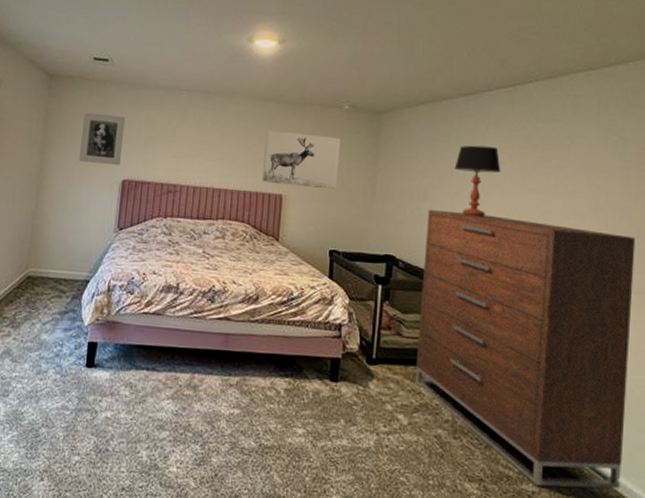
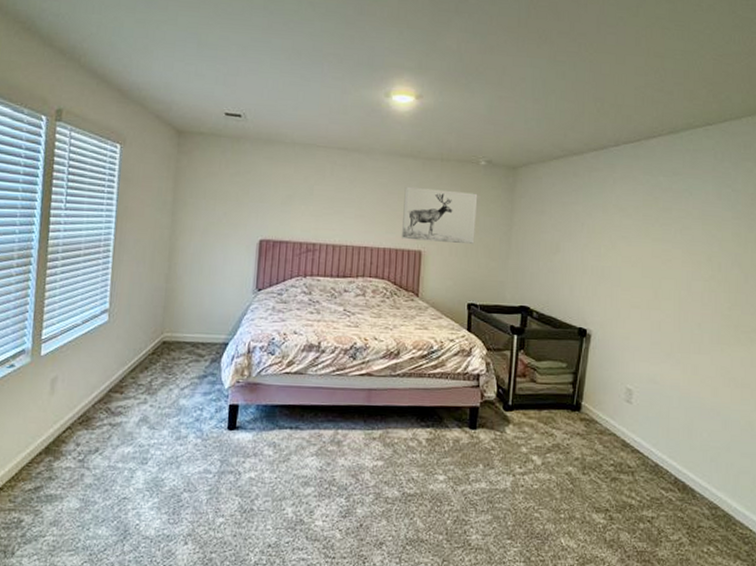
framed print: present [79,112,126,166] -> none [213,170,261,226]
dresser: present [415,210,635,489] -> none [548,262,743,512]
table lamp: present [454,145,501,217] -> none [584,198,627,267]

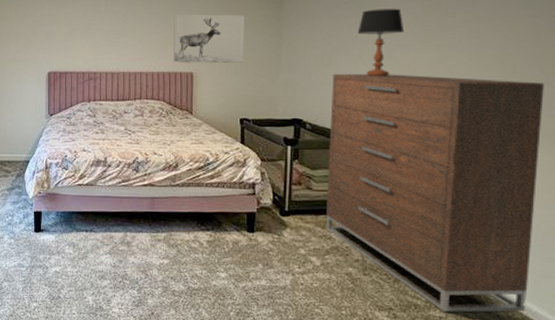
dresser: none [548,262,743,512] -> present [325,74,544,313]
table lamp: none [584,198,627,267] -> present [357,8,405,77]

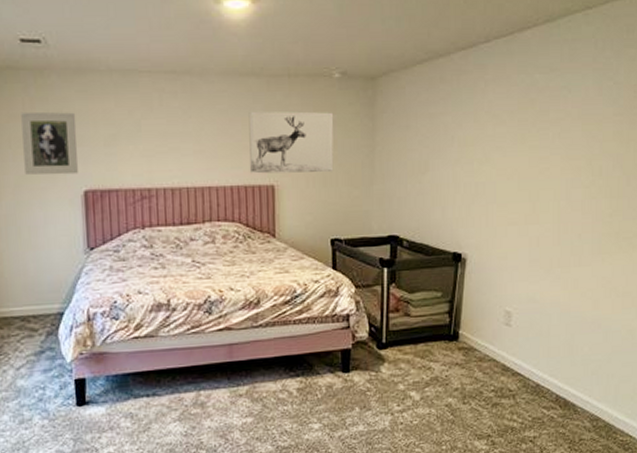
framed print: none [8,15,45,60] -> present [21,111,78,175]
dresser: present [325,74,544,313] -> none [424,179,625,432]
table lamp: present [357,8,405,77] -> none [454,105,501,183]

